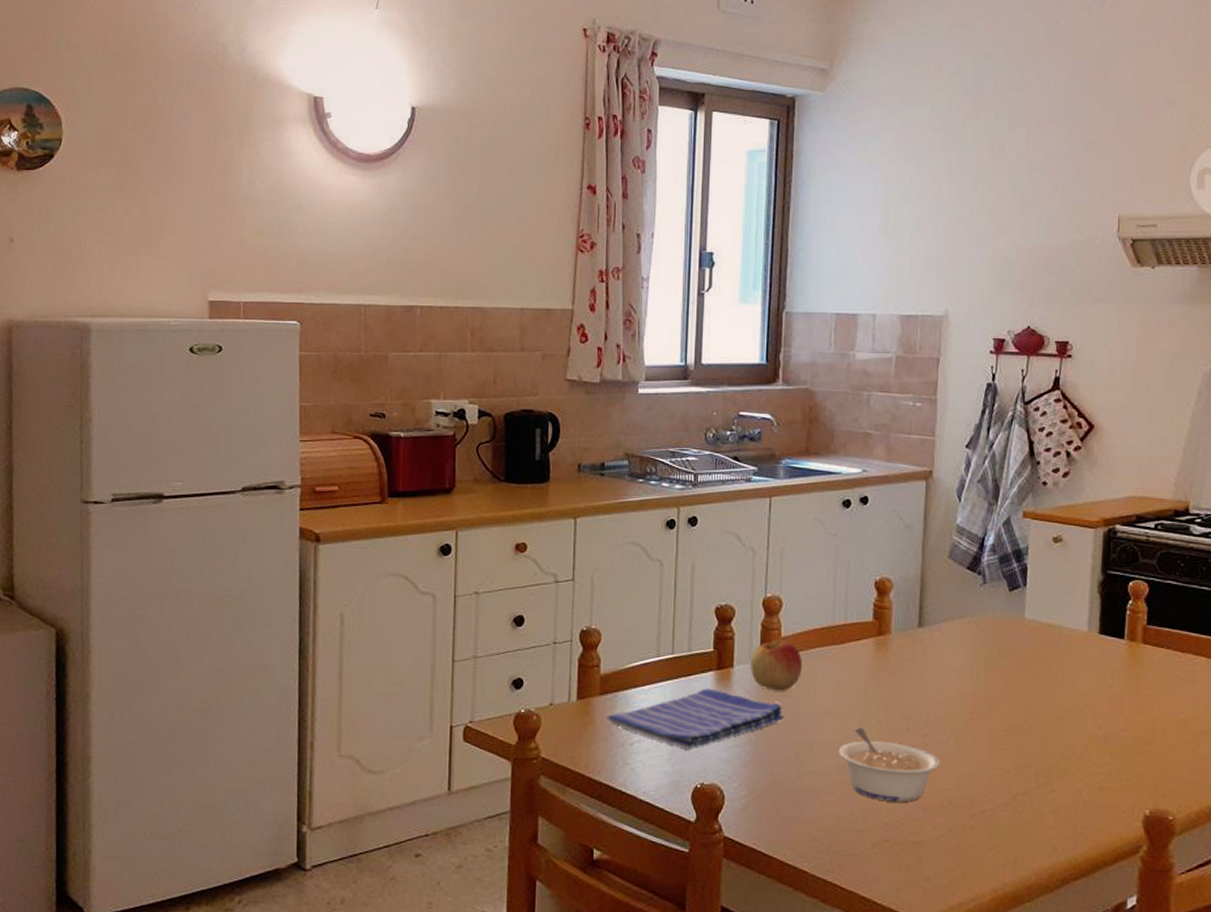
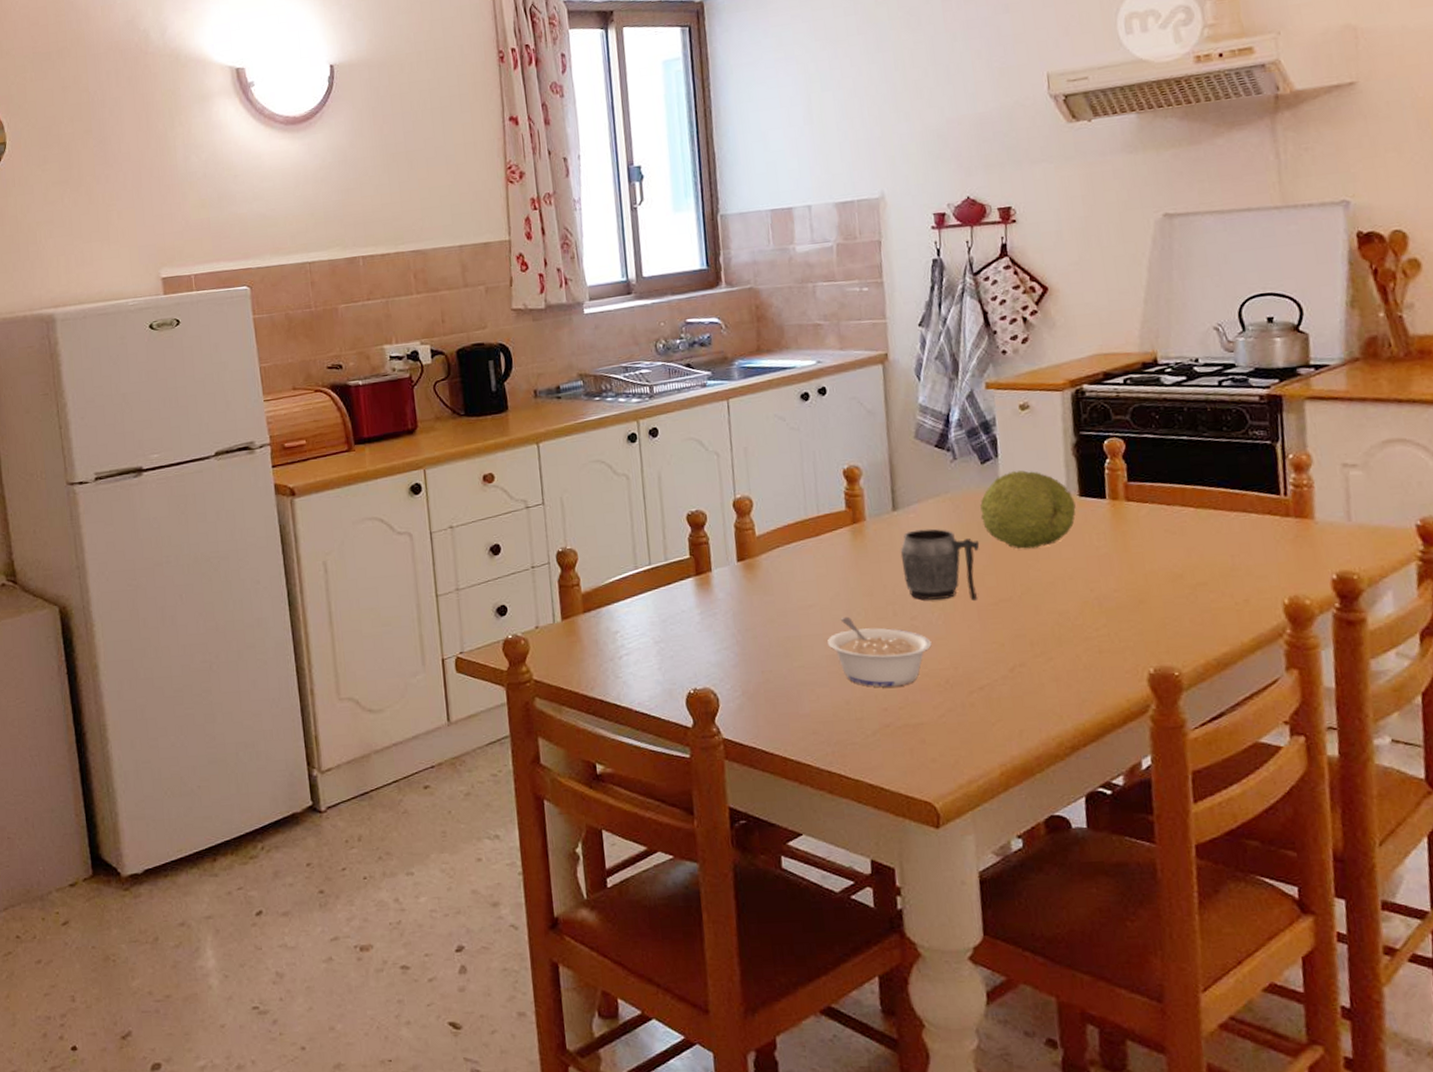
dish towel: present [607,688,784,750] -> none [593,594,768,657]
apple: present [751,639,802,691] -> none [728,538,781,590]
mug: none [921,649,998,725] -> present [900,528,980,601]
fruit: none [1002,601,1095,680] -> present [980,470,1076,549]

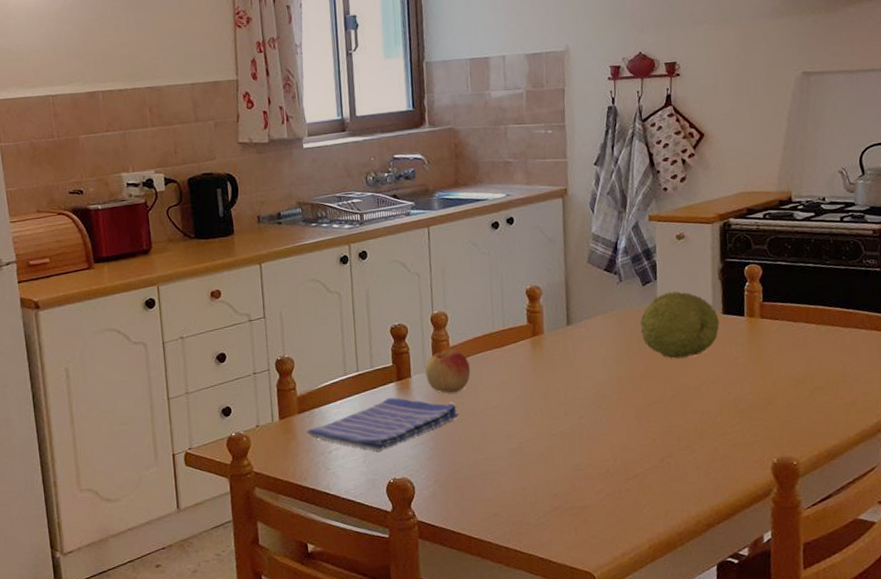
dish towel: none [593,594,768,657] -> present [307,397,459,452]
apple: none [728,538,781,590] -> present [425,348,470,393]
legume: present [827,616,932,687] -> none [508,416,596,476]
mug: present [900,528,980,601] -> none [572,341,639,402]

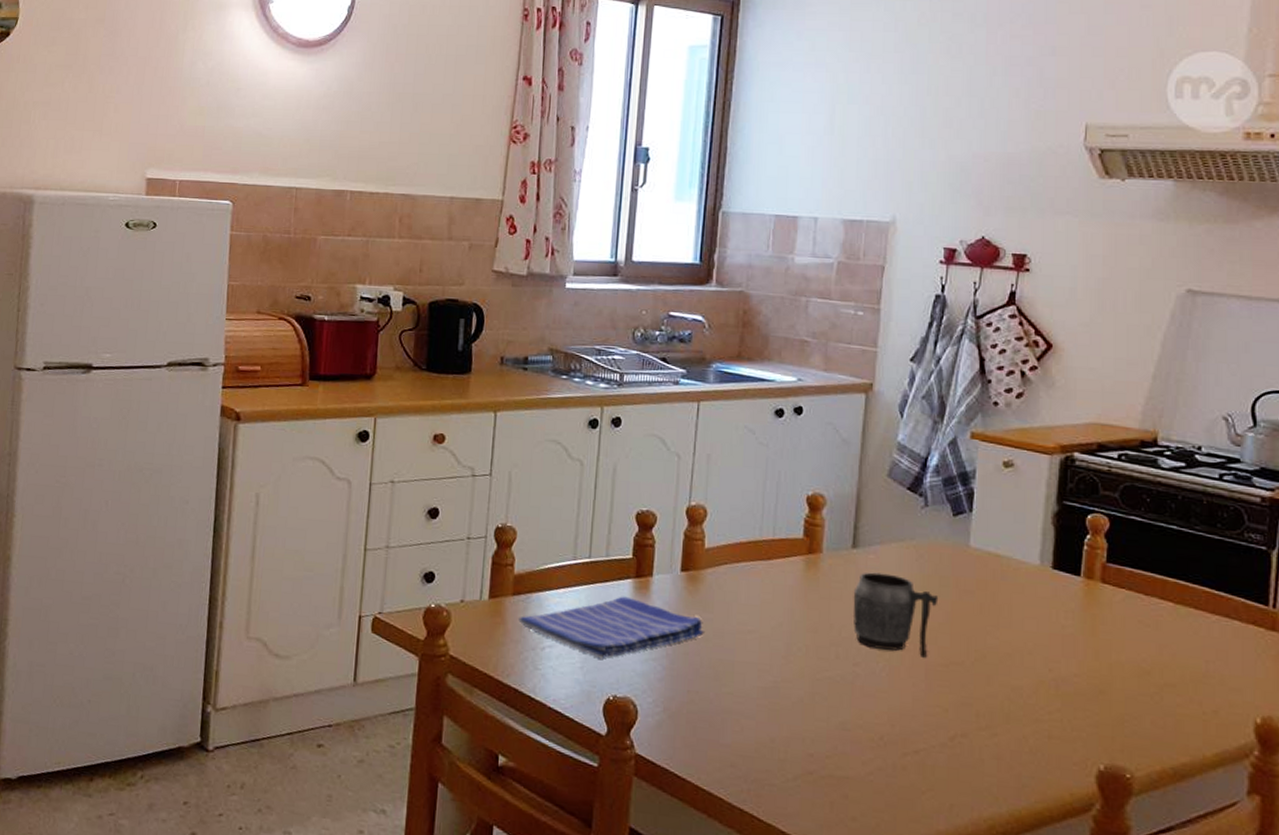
apple: present [425,348,470,393] -> none [671,550,726,605]
mug: none [572,341,639,402] -> present [852,572,939,658]
fruit: present [640,291,719,359] -> none [944,528,1047,615]

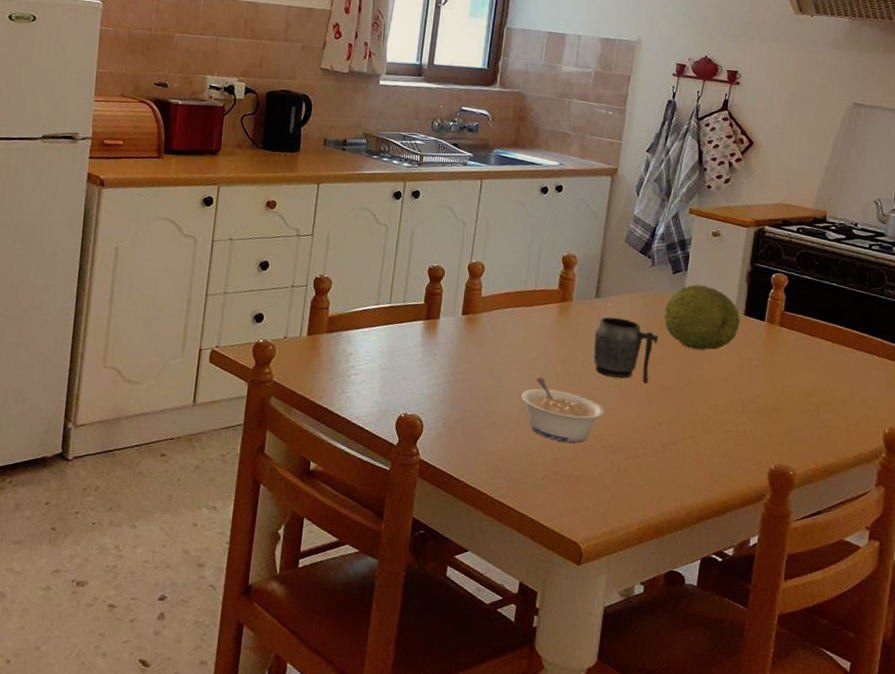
dish towel: present [518,596,704,659] -> none [330,334,478,385]
legume: none [760,649,871,734] -> present [520,377,605,443]
fruit: none [944,528,1047,615] -> present [664,284,740,350]

